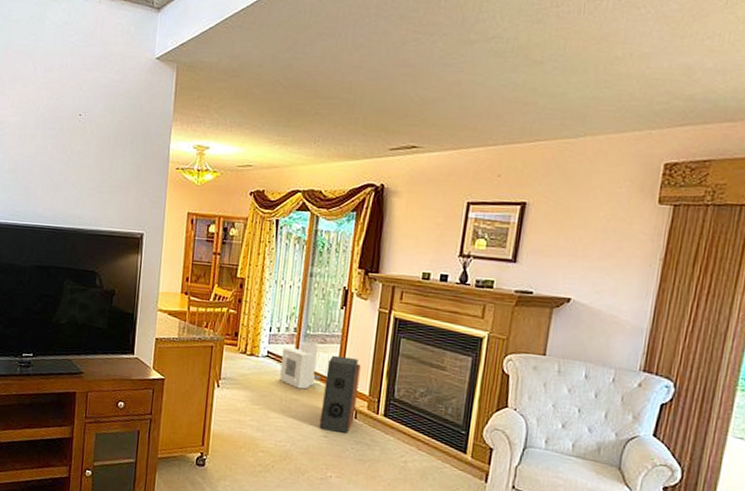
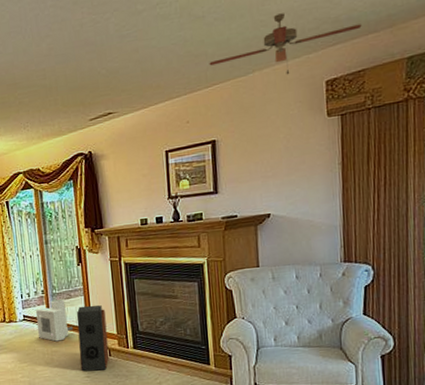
ceiling fan: none [537,77,718,148] -> present [209,13,362,75]

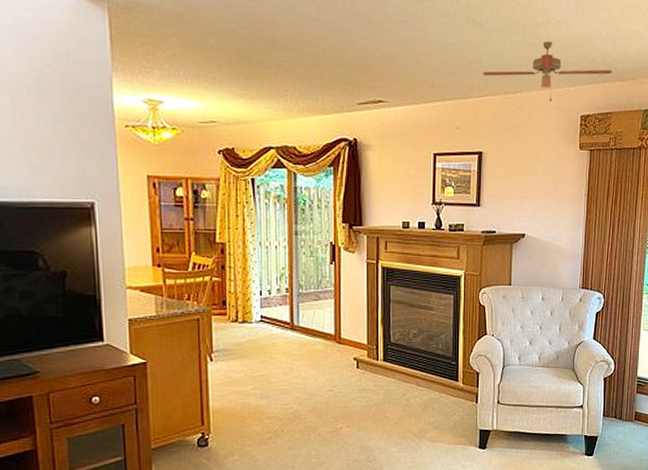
air purifier: present [36,299,74,342] -> none [277,301,320,349]
speaker: present [76,305,110,372] -> none [323,310,357,385]

